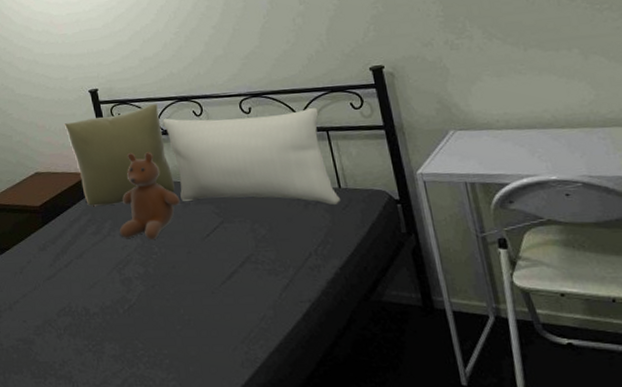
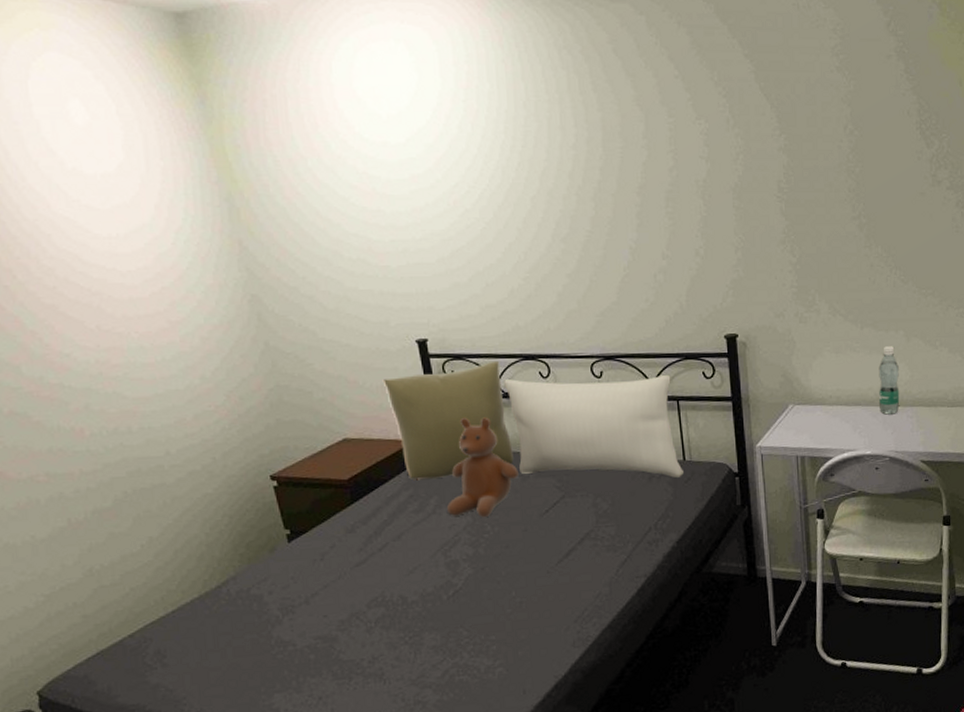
bottle: none [552,65,586,137] -> present [878,346,900,415]

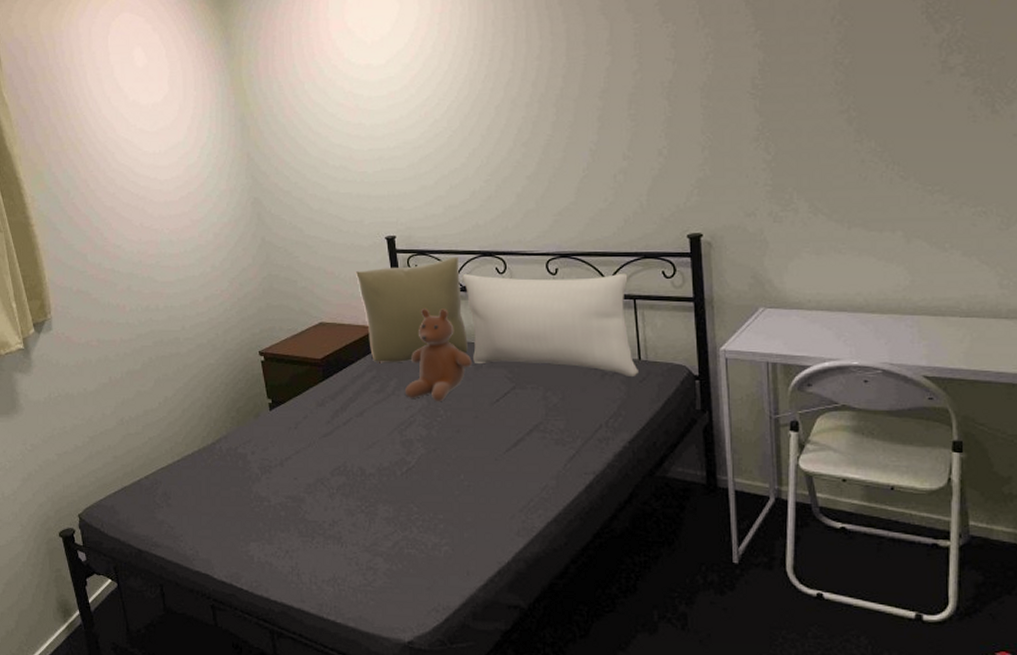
bottle: present [878,346,900,415] -> none [869,248,897,323]

